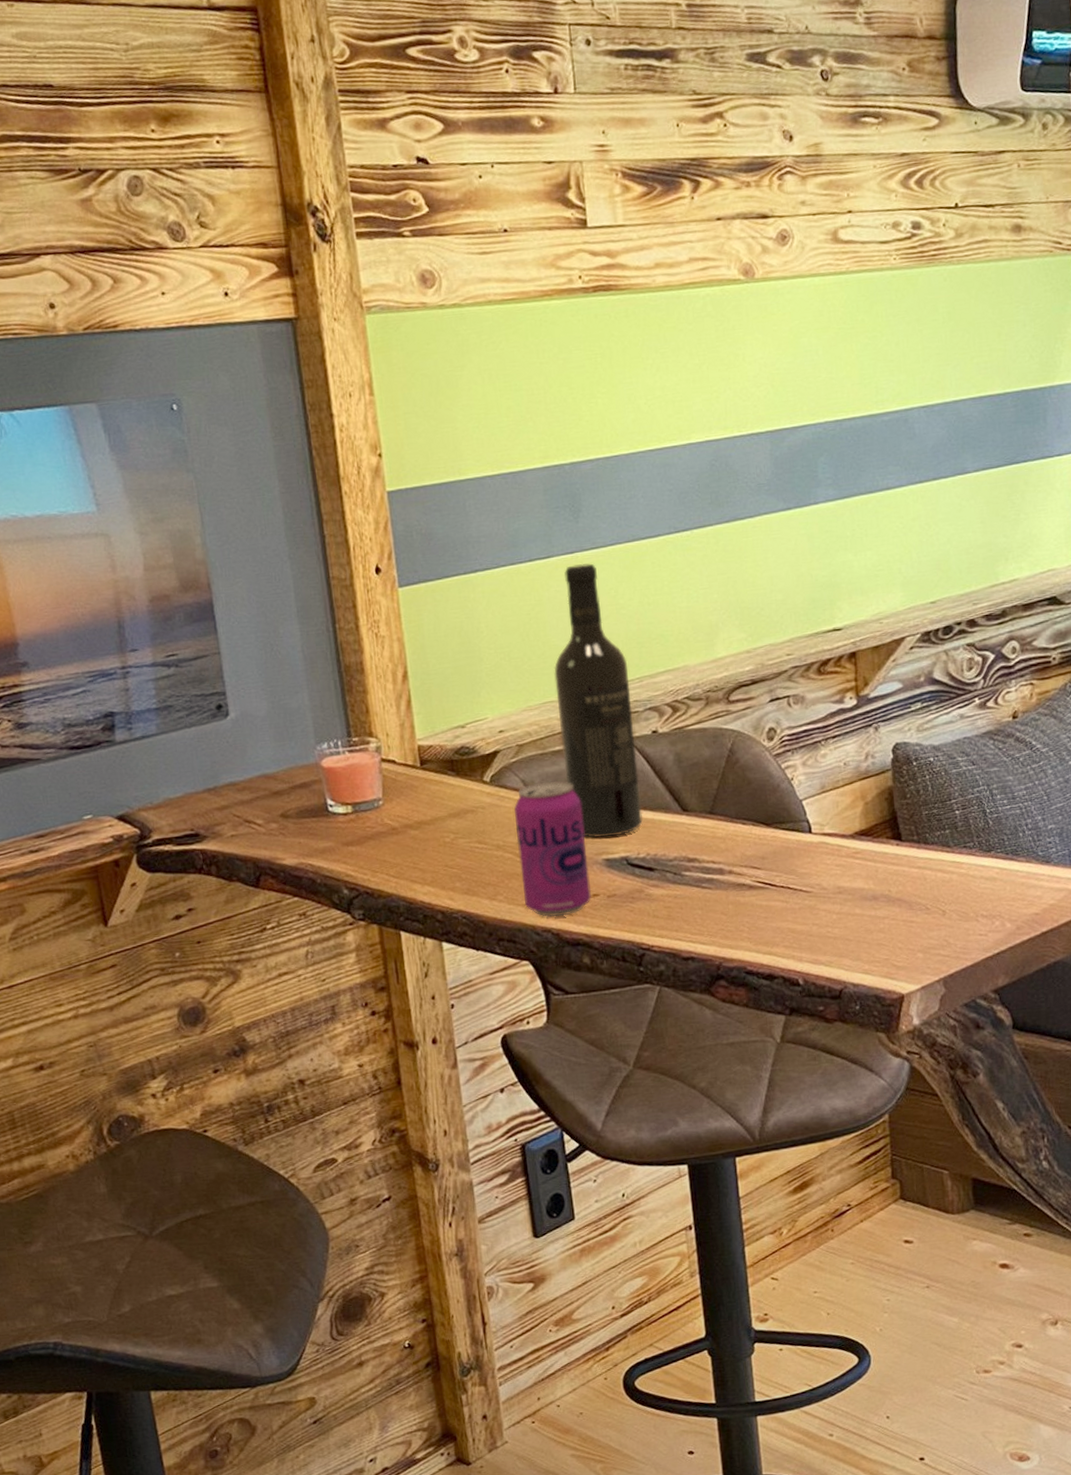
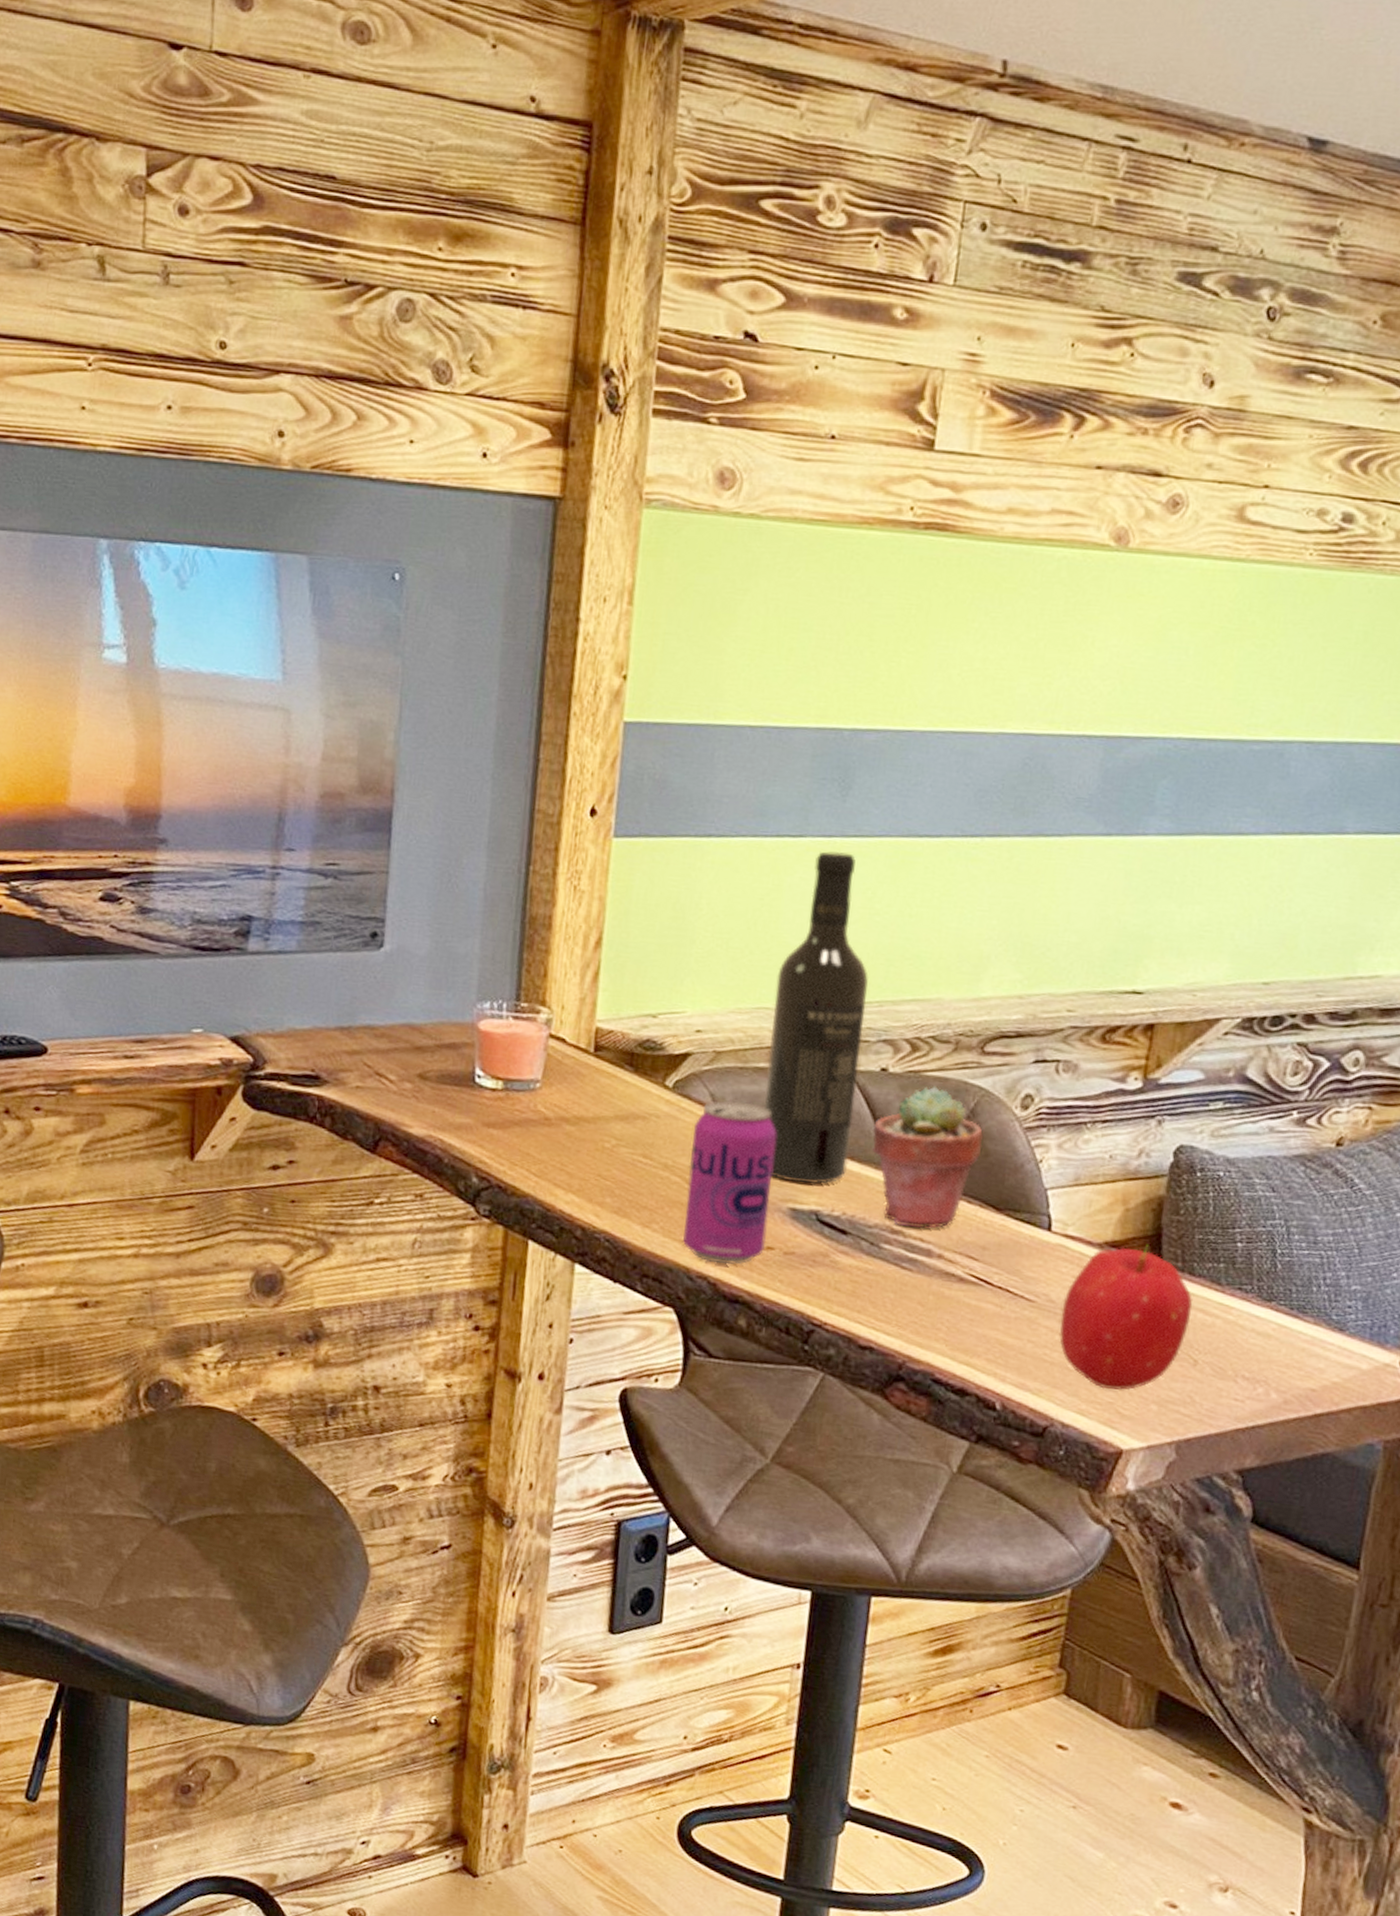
potted succulent: none [655,736,745,855] -> present [872,1086,984,1229]
fruit: none [833,827,933,950] -> present [1058,1244,1194,1391]

